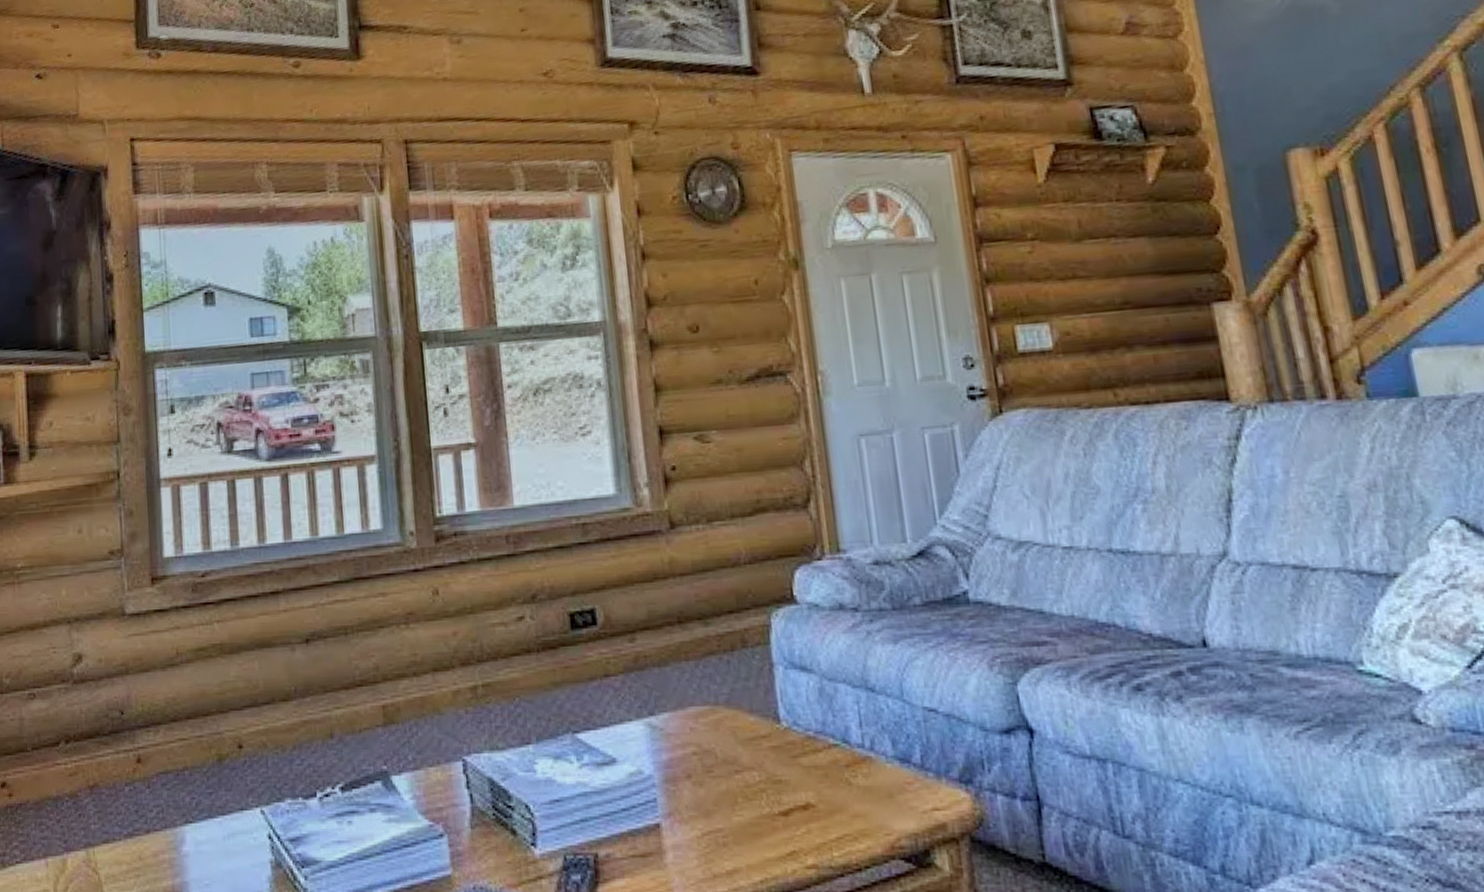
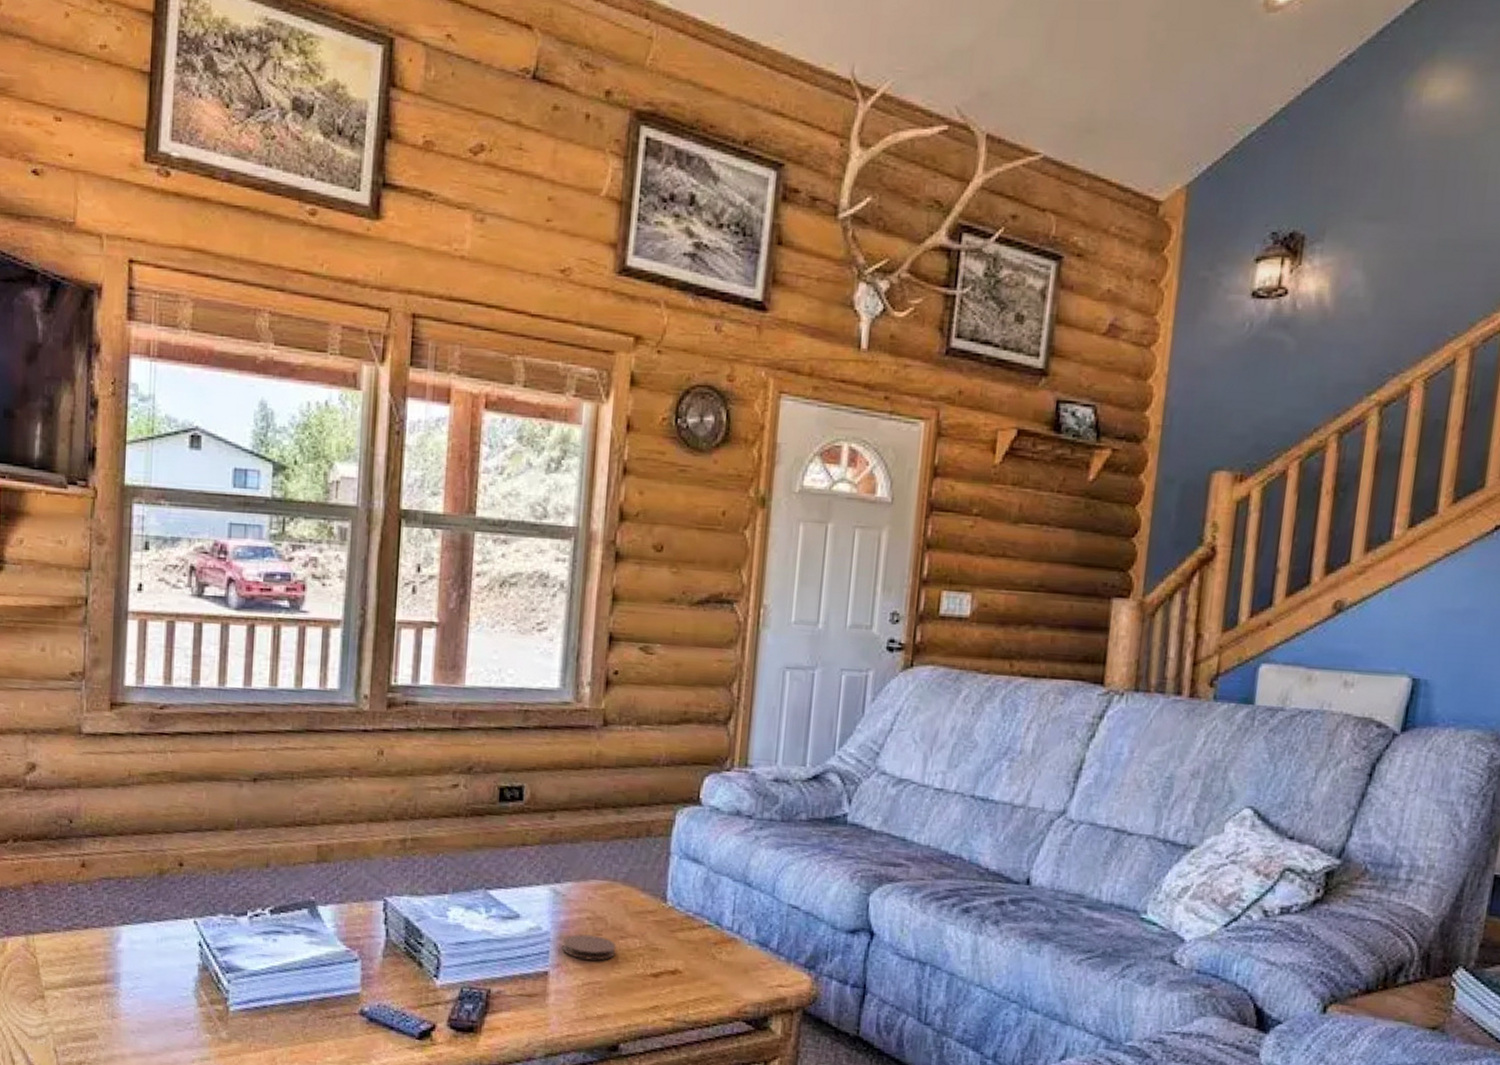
coaster: none [669,773,734,804] -> present [561,934,617,961]

